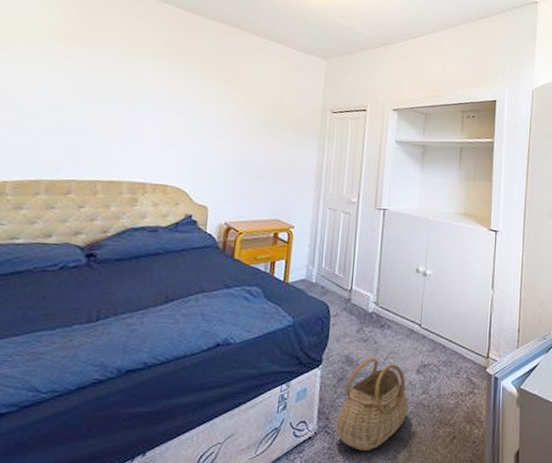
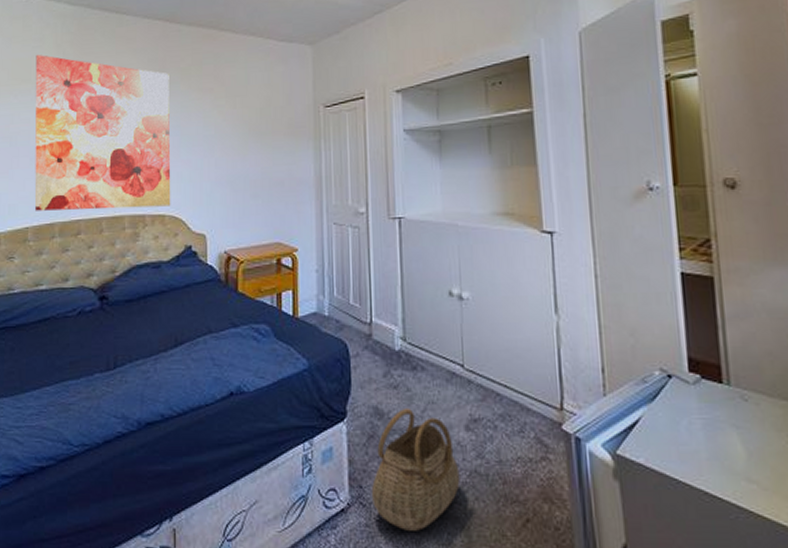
wall art: none [18,12,186,178] -> present [34,54,171,211]

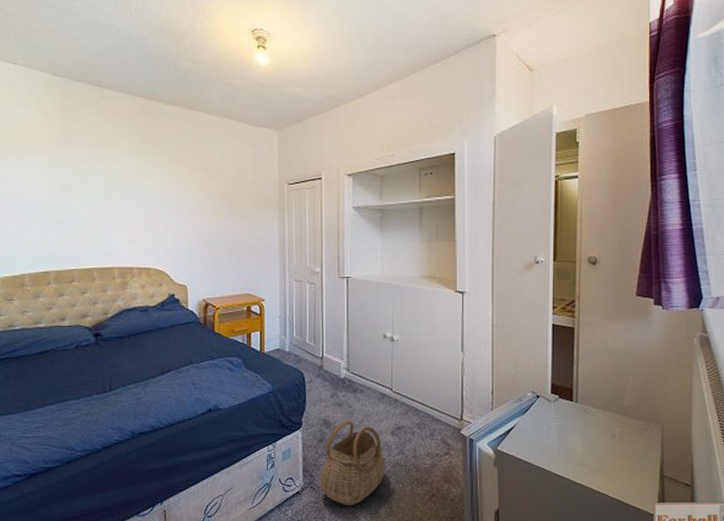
wall art: present [34,54,171,211] -> none [22,119,156,261]

